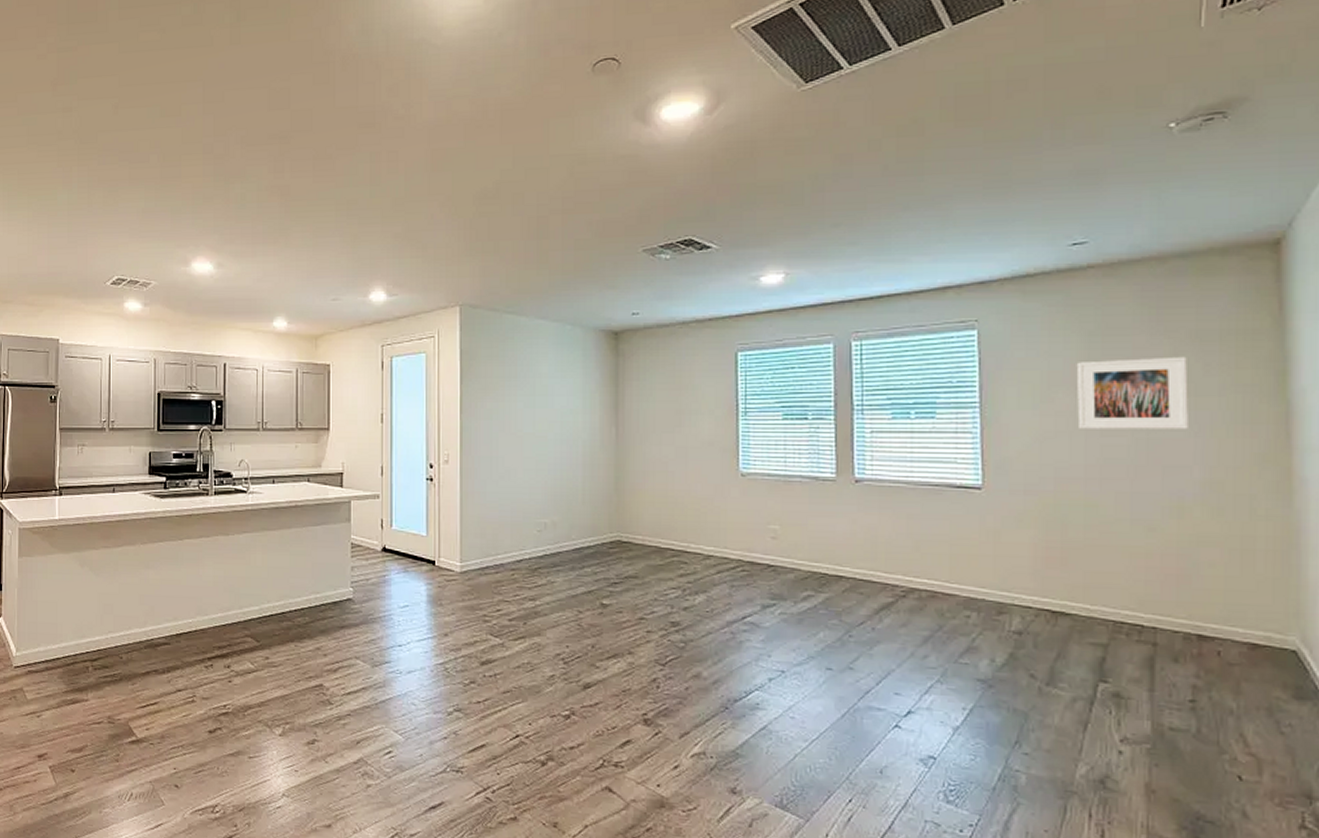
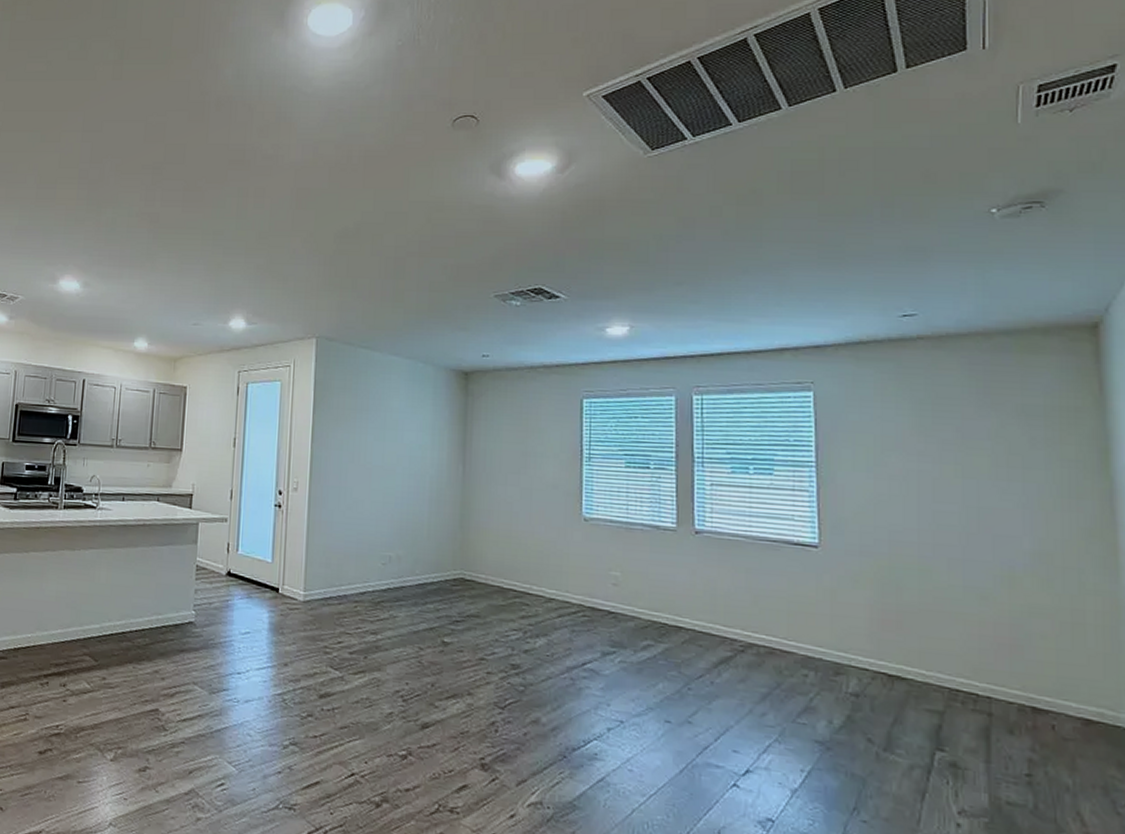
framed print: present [1076,356,1190,430] -> none [908,428,1018,501]

